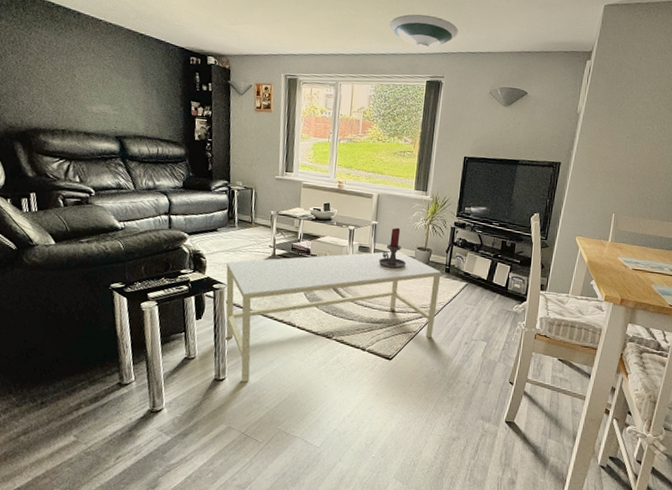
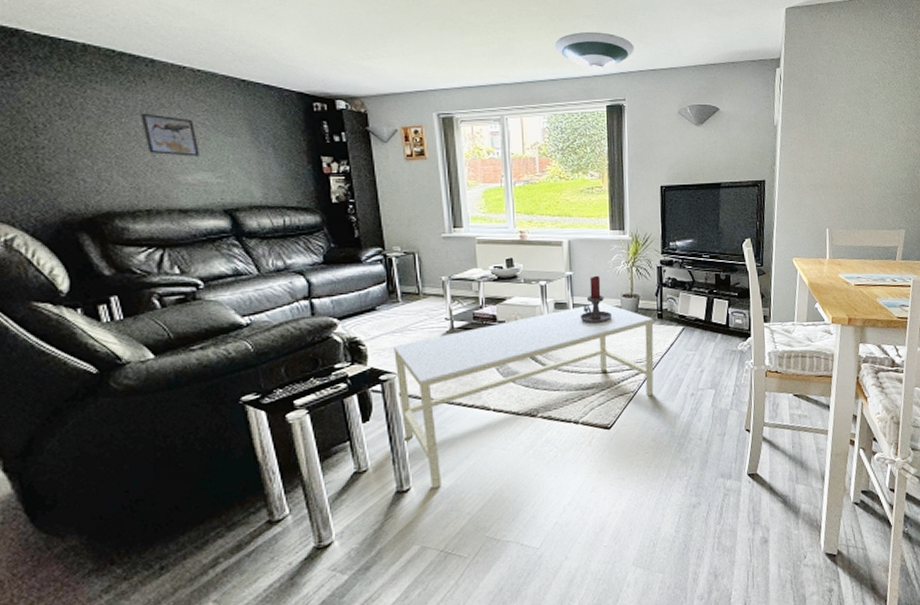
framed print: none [66,54,104,92] -> present [140,113,199,157]

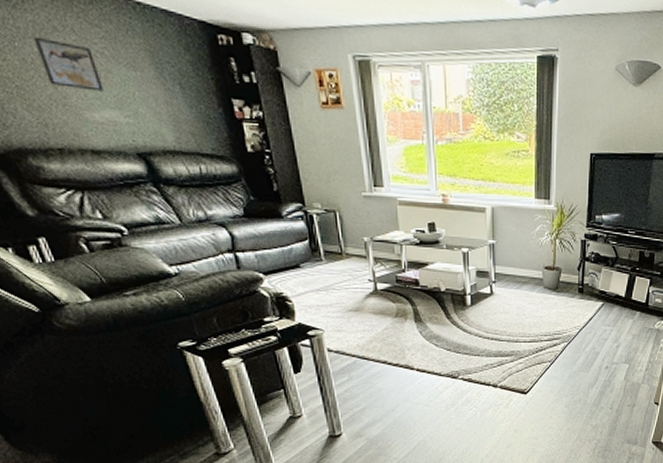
coffee table: present [394,302,654,489] -> none [320,273,574,436]
candle holder: present [580,275,613,323] -> none [501,245,534,294]

